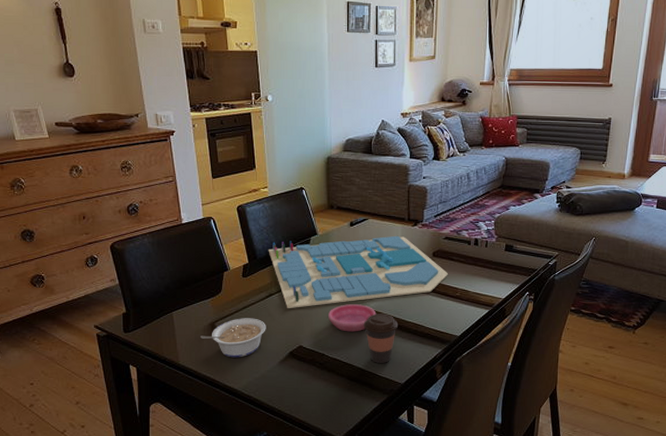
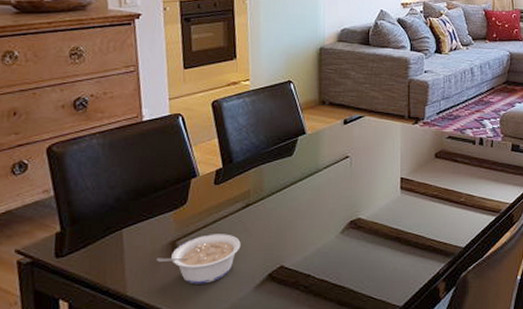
board game: present [268,235,448,309] -> none [247,134,451,222]
saucer: present [328,304,377,332] -> none [316,214,372,247]
coffee cup: present [363,313,399,364] -> none [356,224,397,284]

